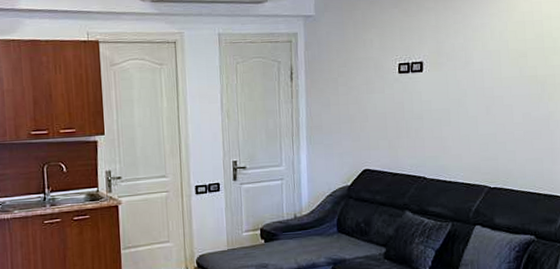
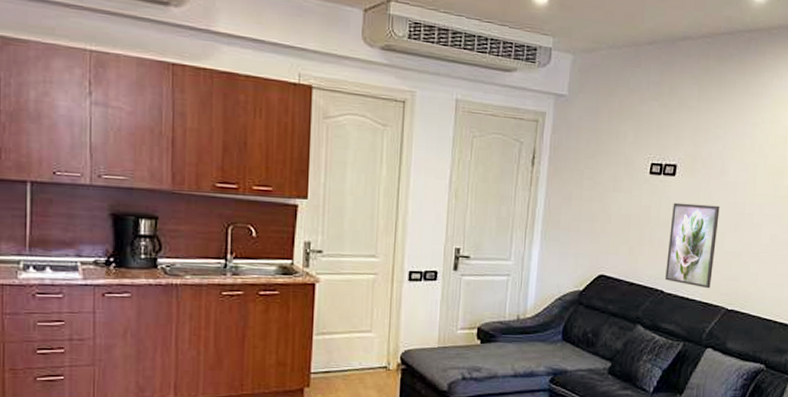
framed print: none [424,93,471,171] -> present [665,202,720,289]

